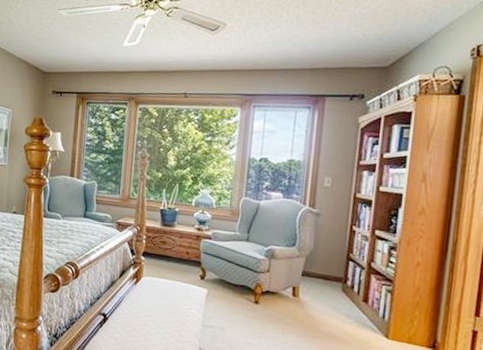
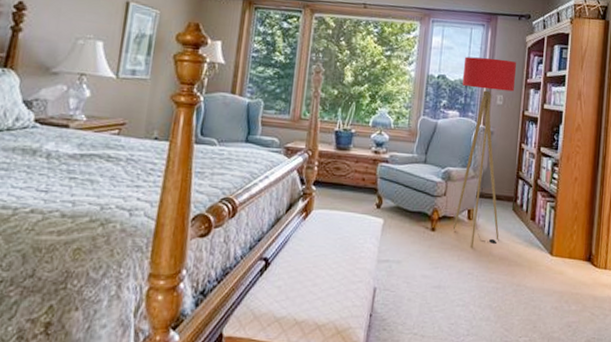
floor lamp: none [276,139,347,323] -> present [452,56,516,248]

